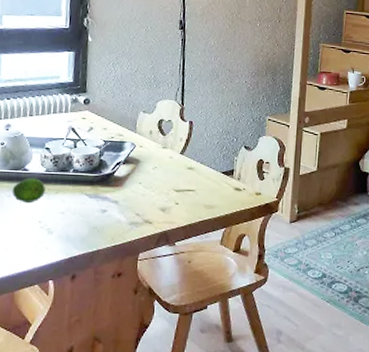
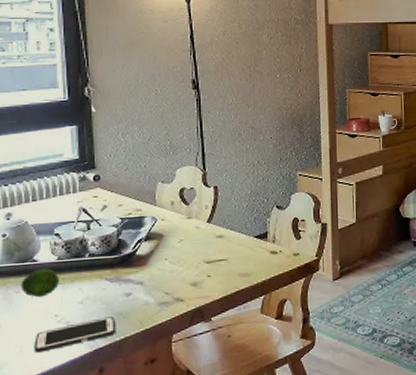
cell phone: none [18,229,90,253] -> present [34,316,116,353]

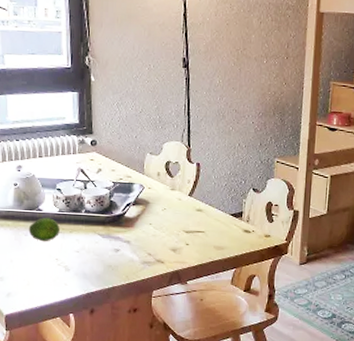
cell phone: present [34,316,116,353] -> none [39,267,106,288]

